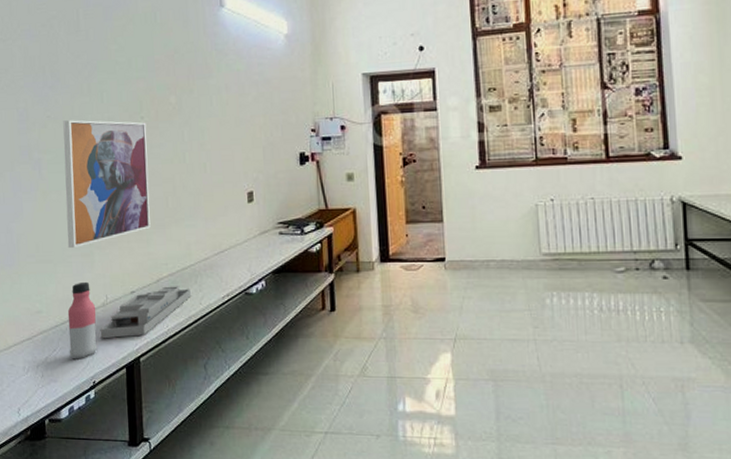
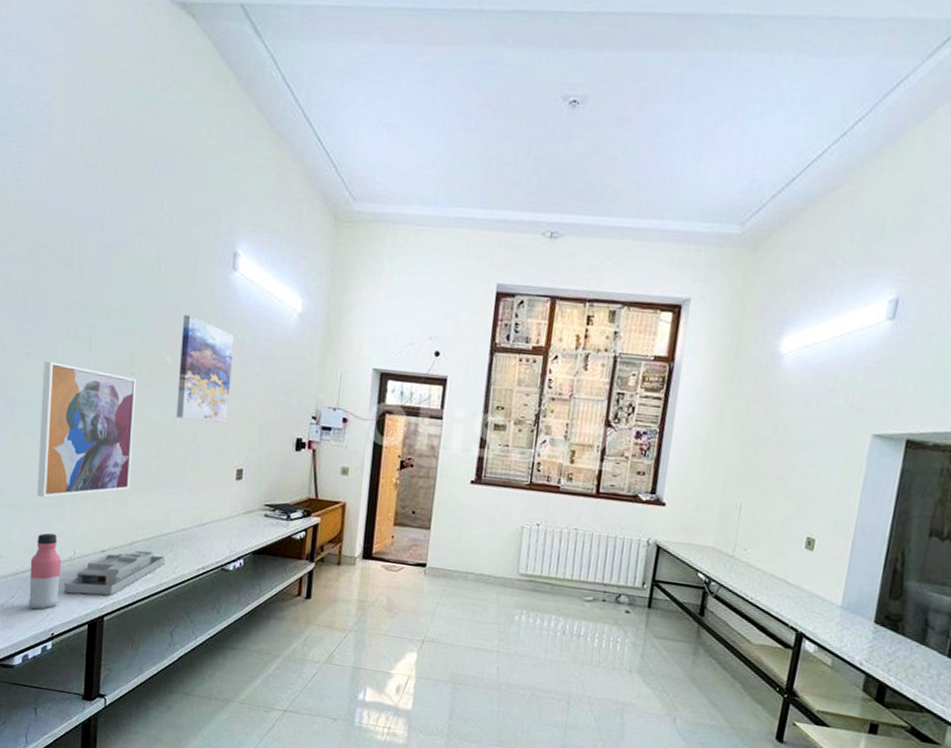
wall art: none [181,54,233,152] -> present [176,314,234,423]

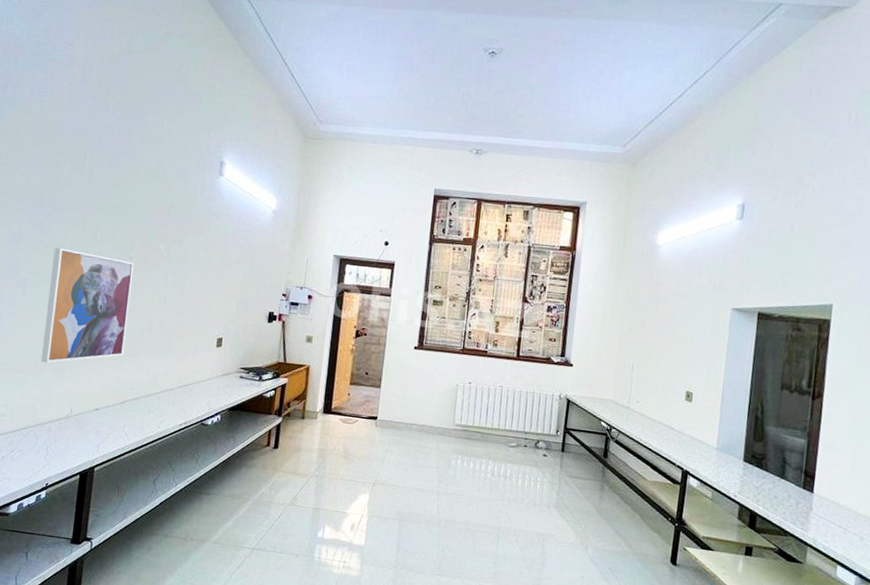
water bottle: present [28,533,62,610] -> none [26,394,59,462]
desk organizer: present [63,550,165,595] -> none [59,408,152,448]
wall art: present [176,314,234,423] -> none [167,210,219,300]

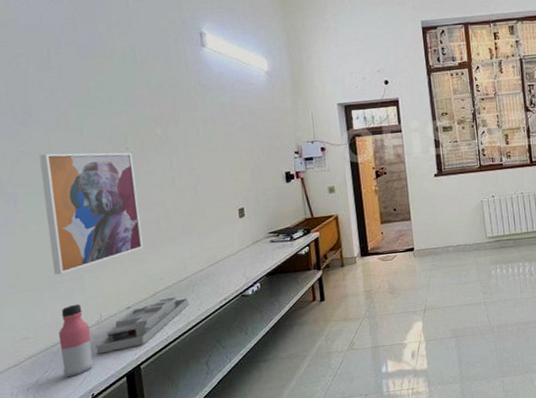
water bottle: none [26,394,59,462] -> present [58,304,94,378]
desk organizer: none [59,408,152,448] -> present [95,297,189,354]

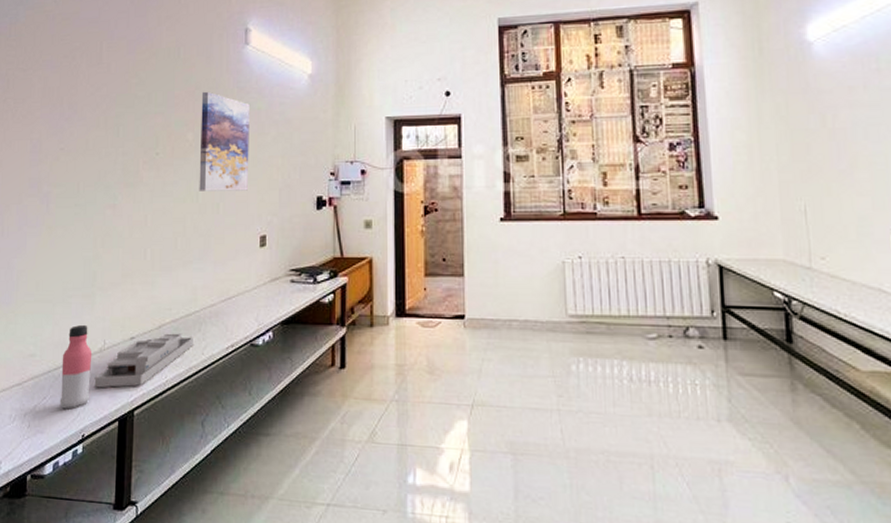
wall art: present [39,152,143,276] -> none [69,153,161,289]
wall art: none [164,90,222,178] -> present [199,91,250,191]

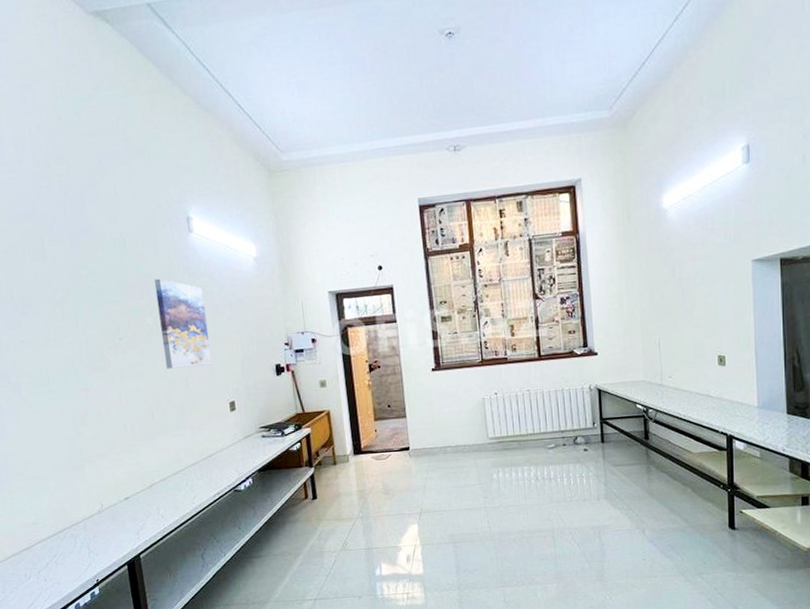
water bottle: present [59,324,92,409] -> none [63,492,98,563]
desk organizer: present [94,333,193,388] -> none [98,489,184,542]

